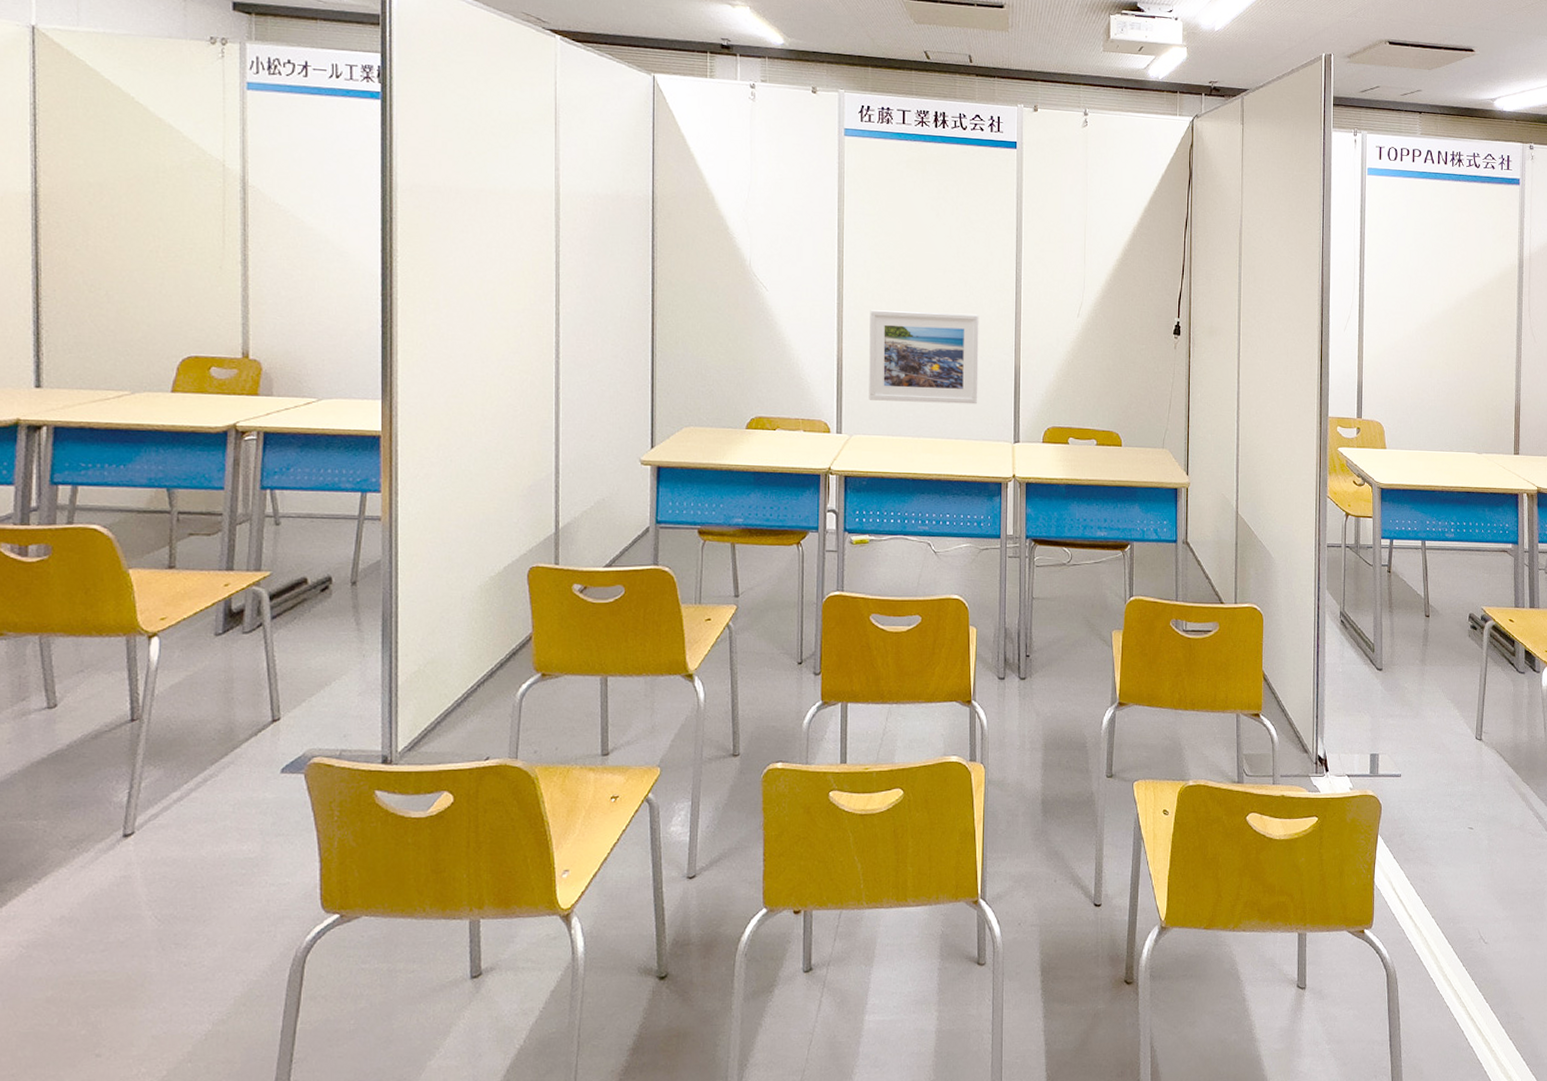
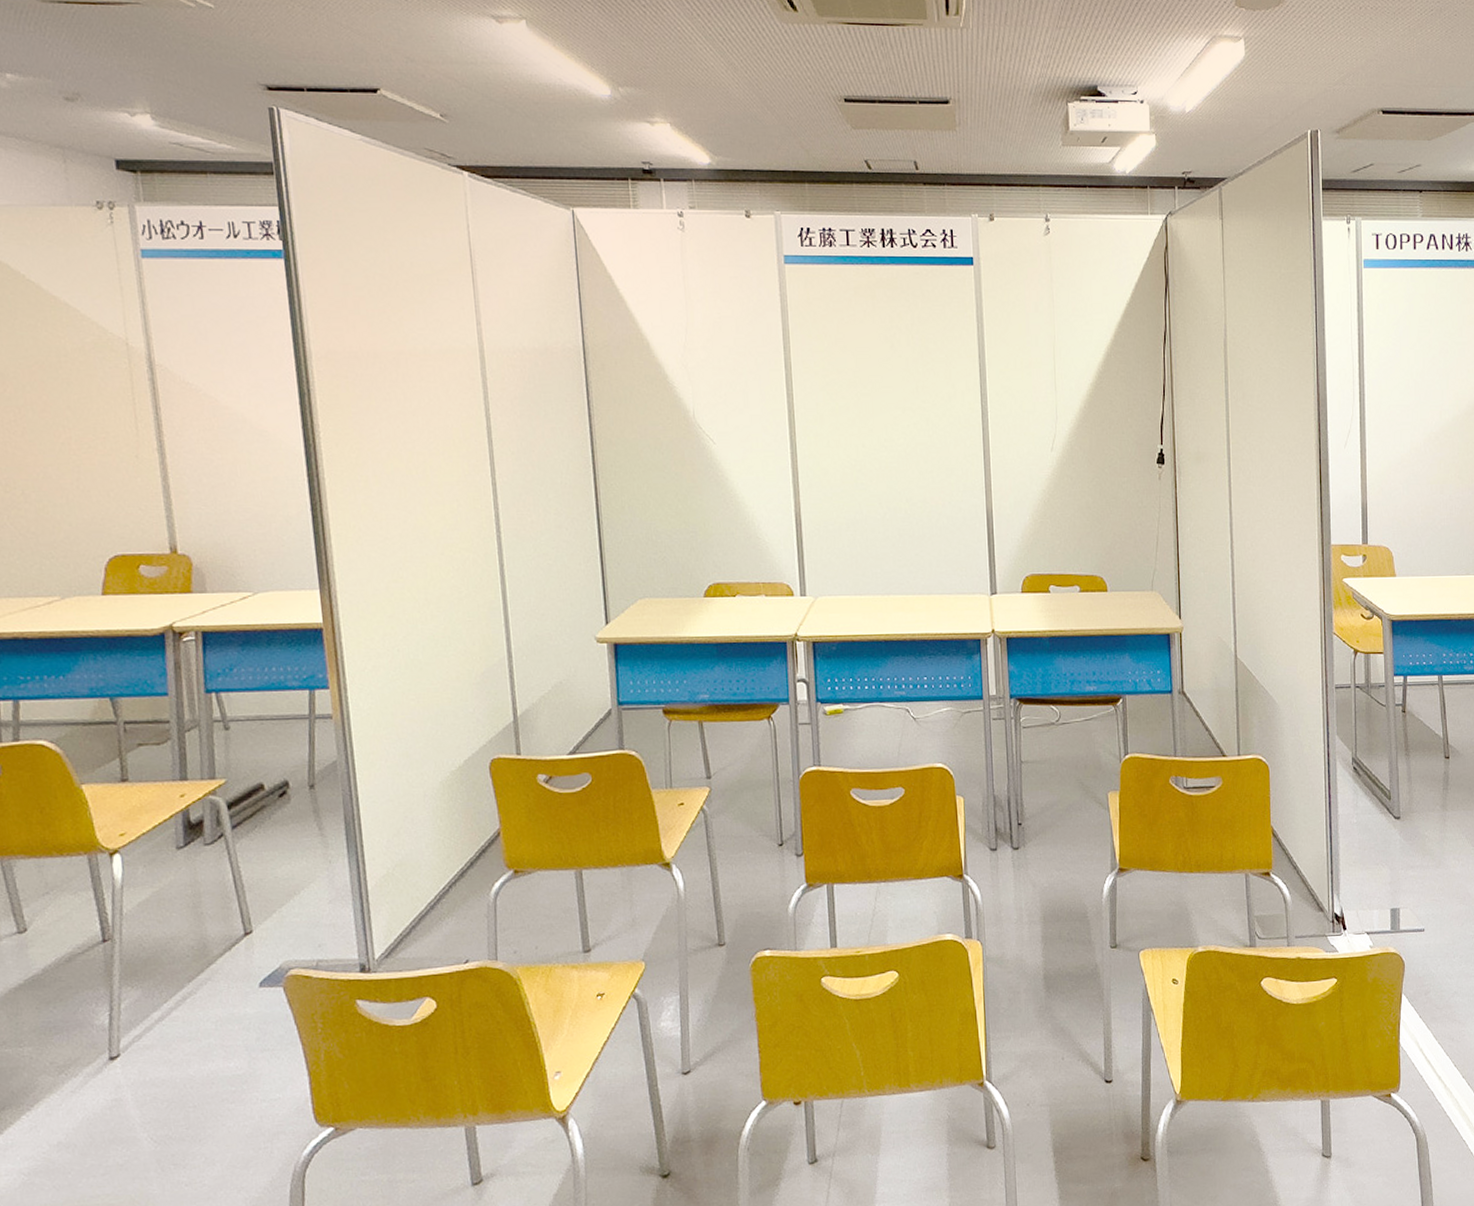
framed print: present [869,310,979,405] -> none [826,455,950,557]

